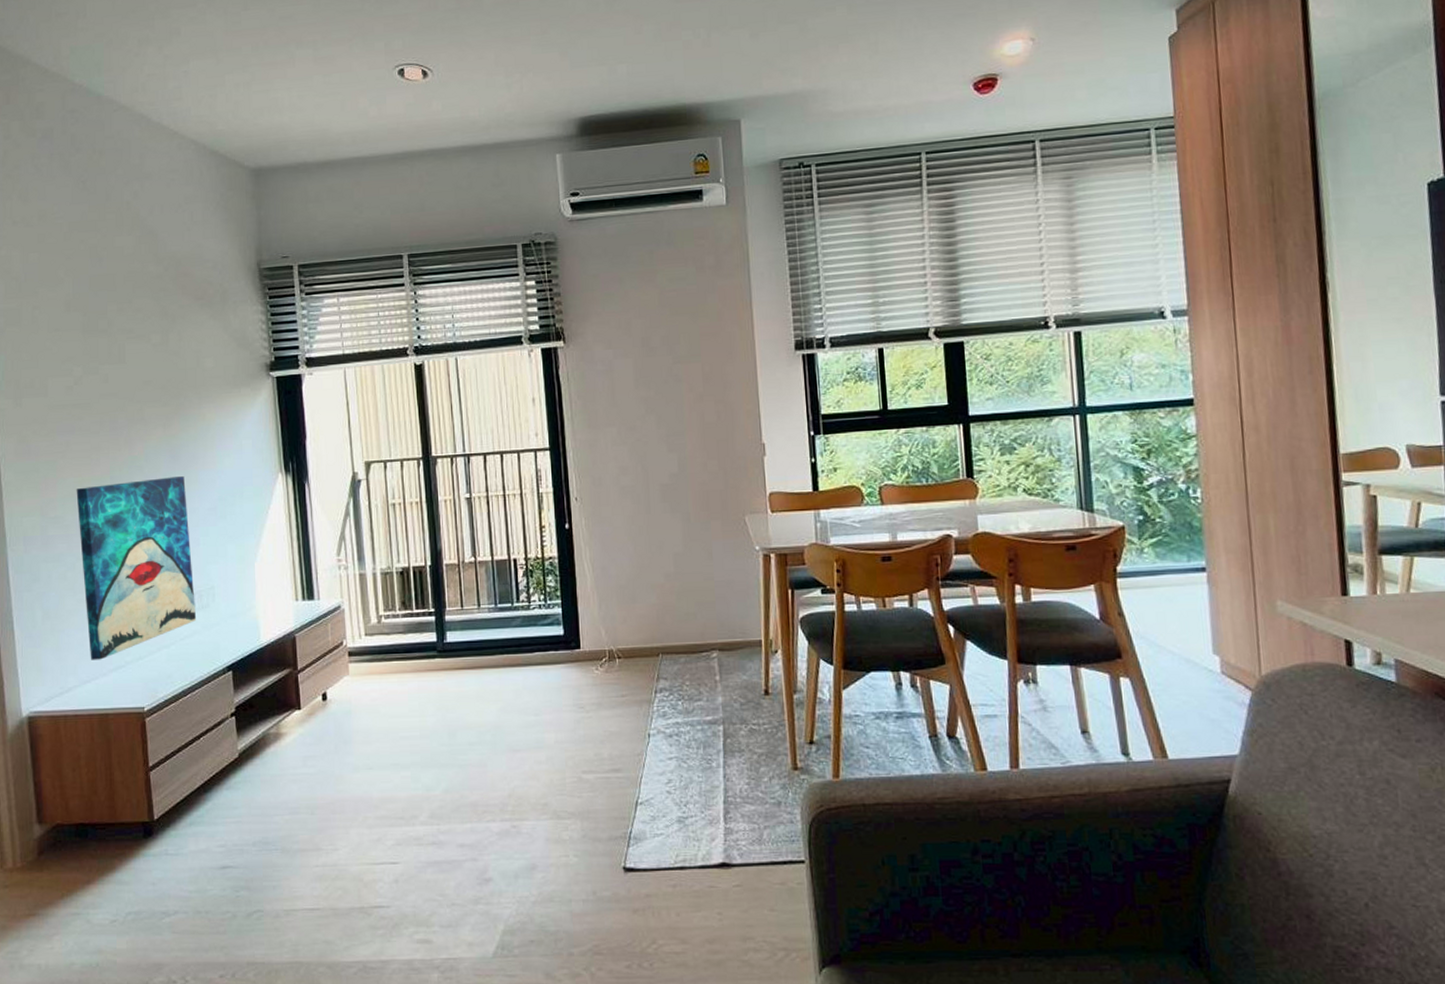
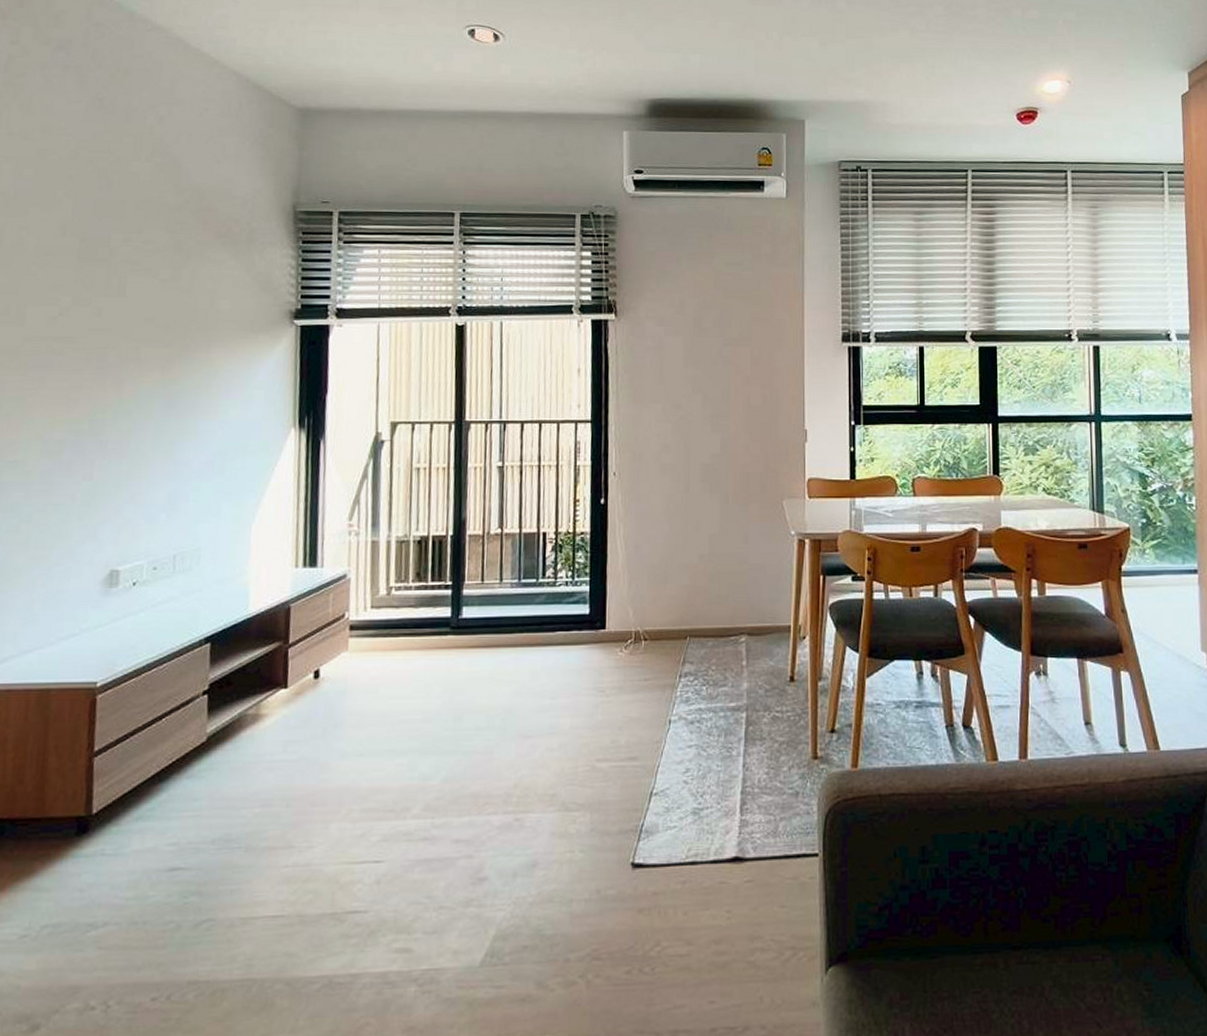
wall art: present [76,476,197,660] -> none [36,425,181,627]

